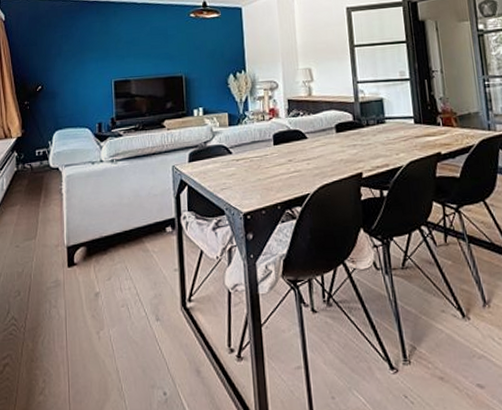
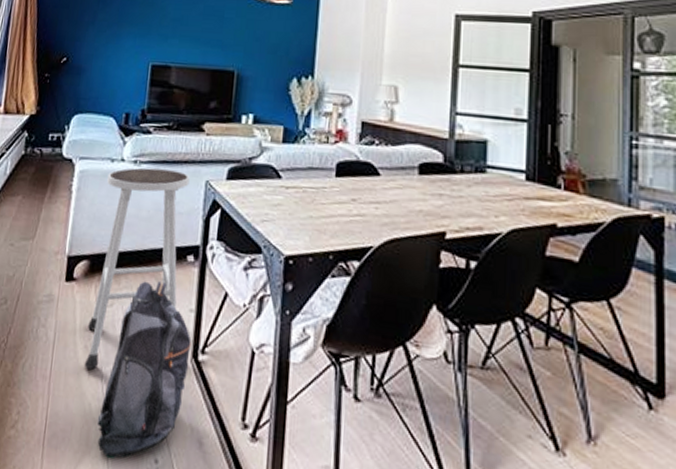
stool: none [91,162,164,333] -> present [84,167,190,369]
backpack: none [111,252,180,401] -> present [97,281,192,460]

